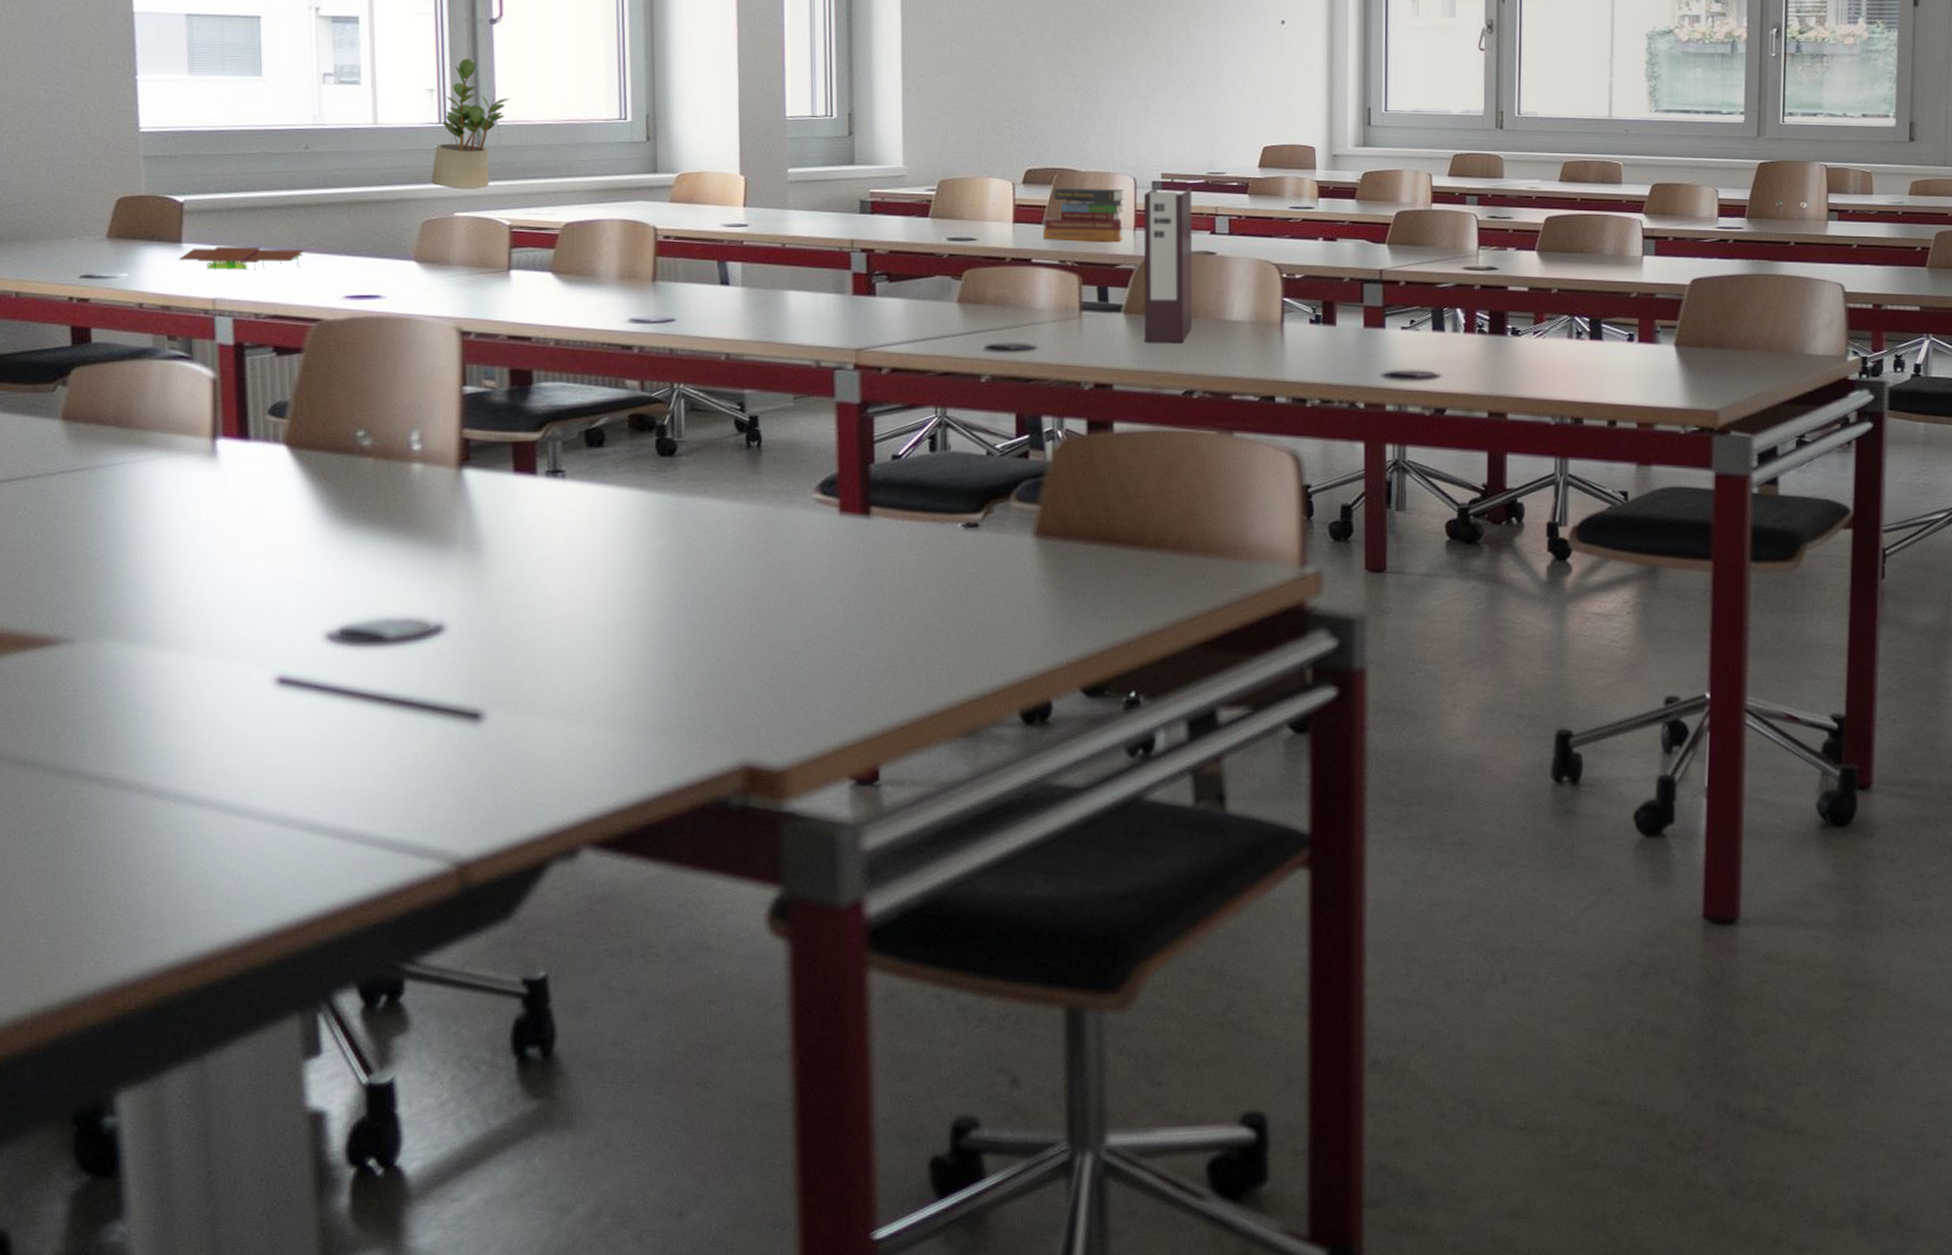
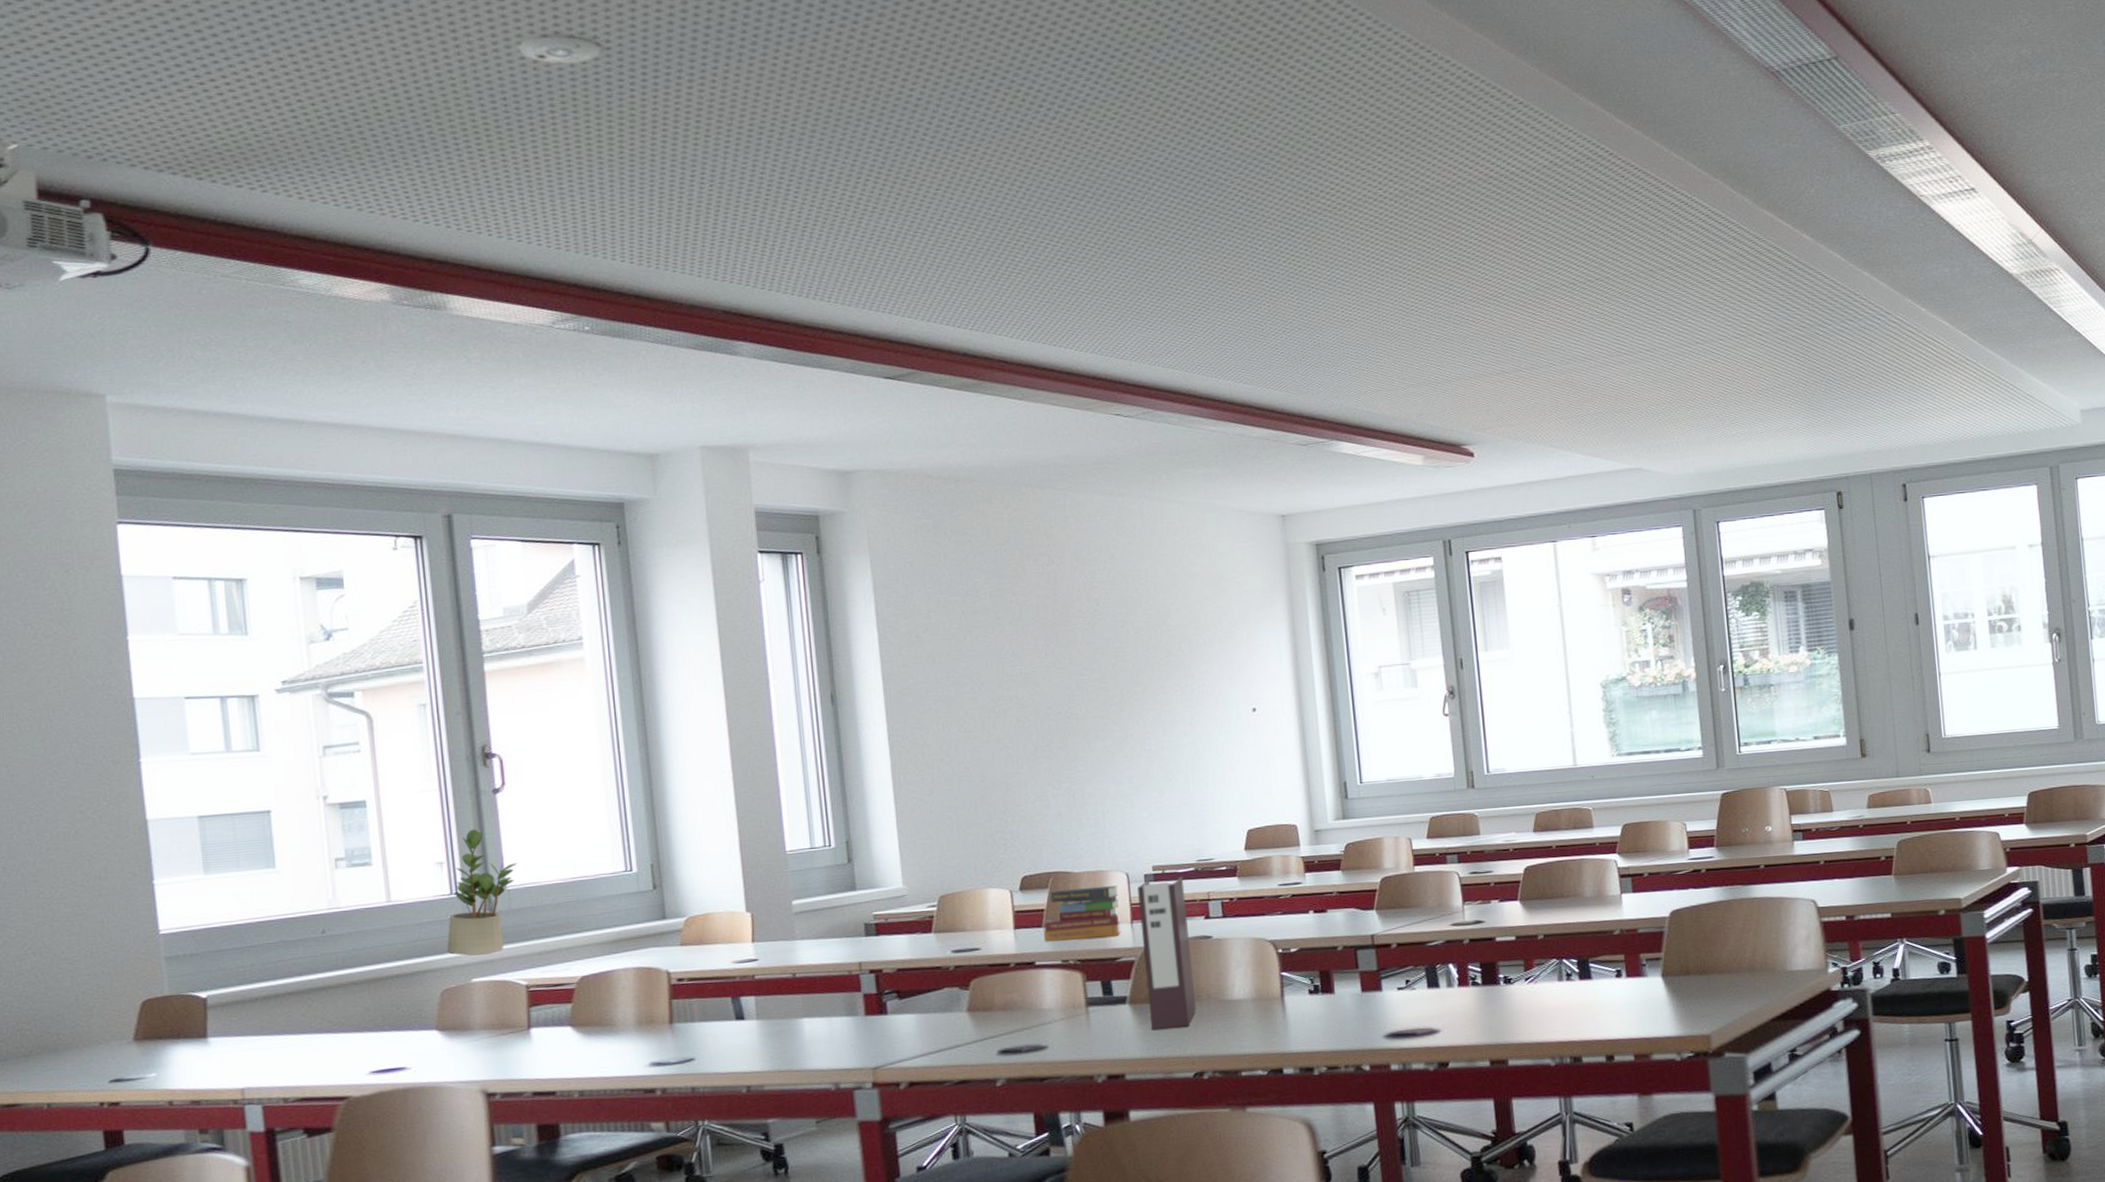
papers: present [178,246,305,271] -> none [204,1030,329,1061]

